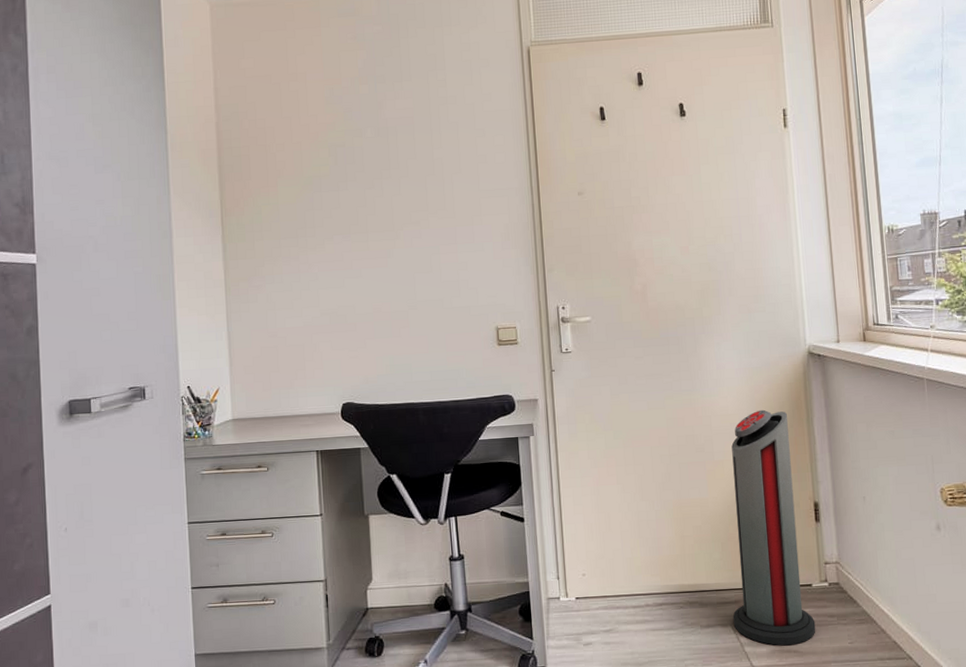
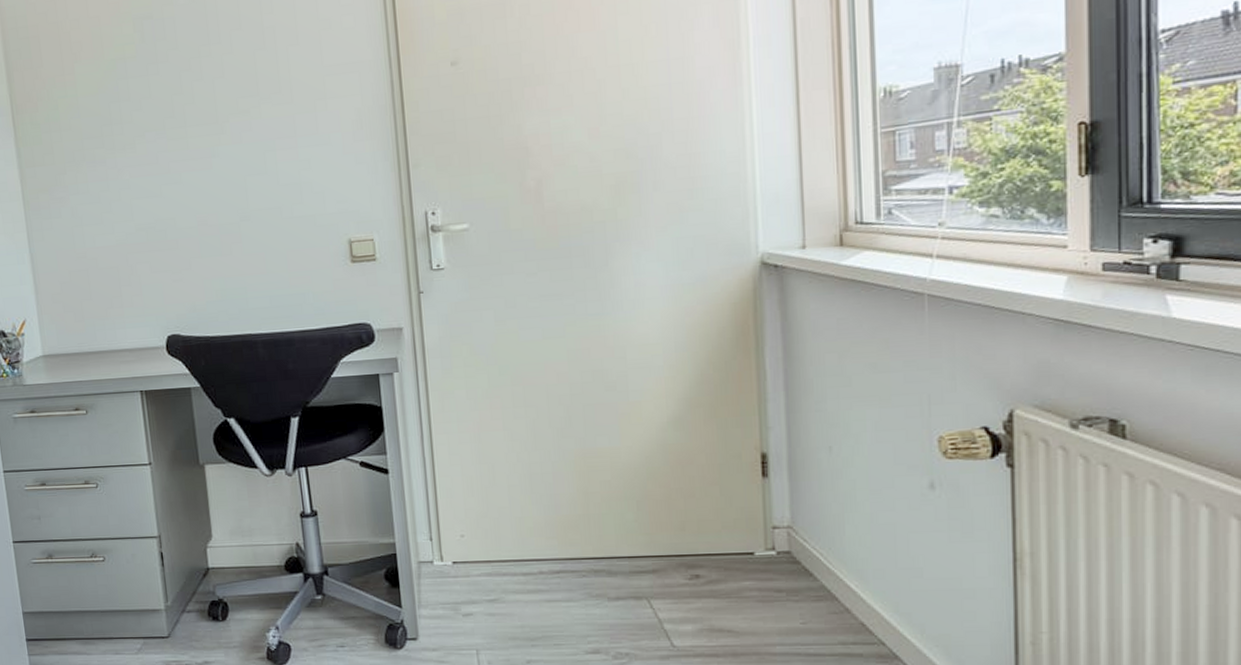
air purifier: present [731,409,816,646] -> none [649,337,758,624]

